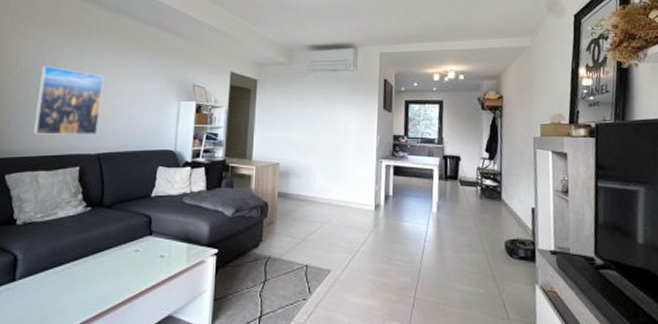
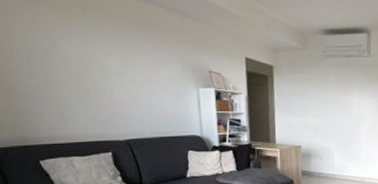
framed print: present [33,66,104,136] -> none [42,49,122,123]

